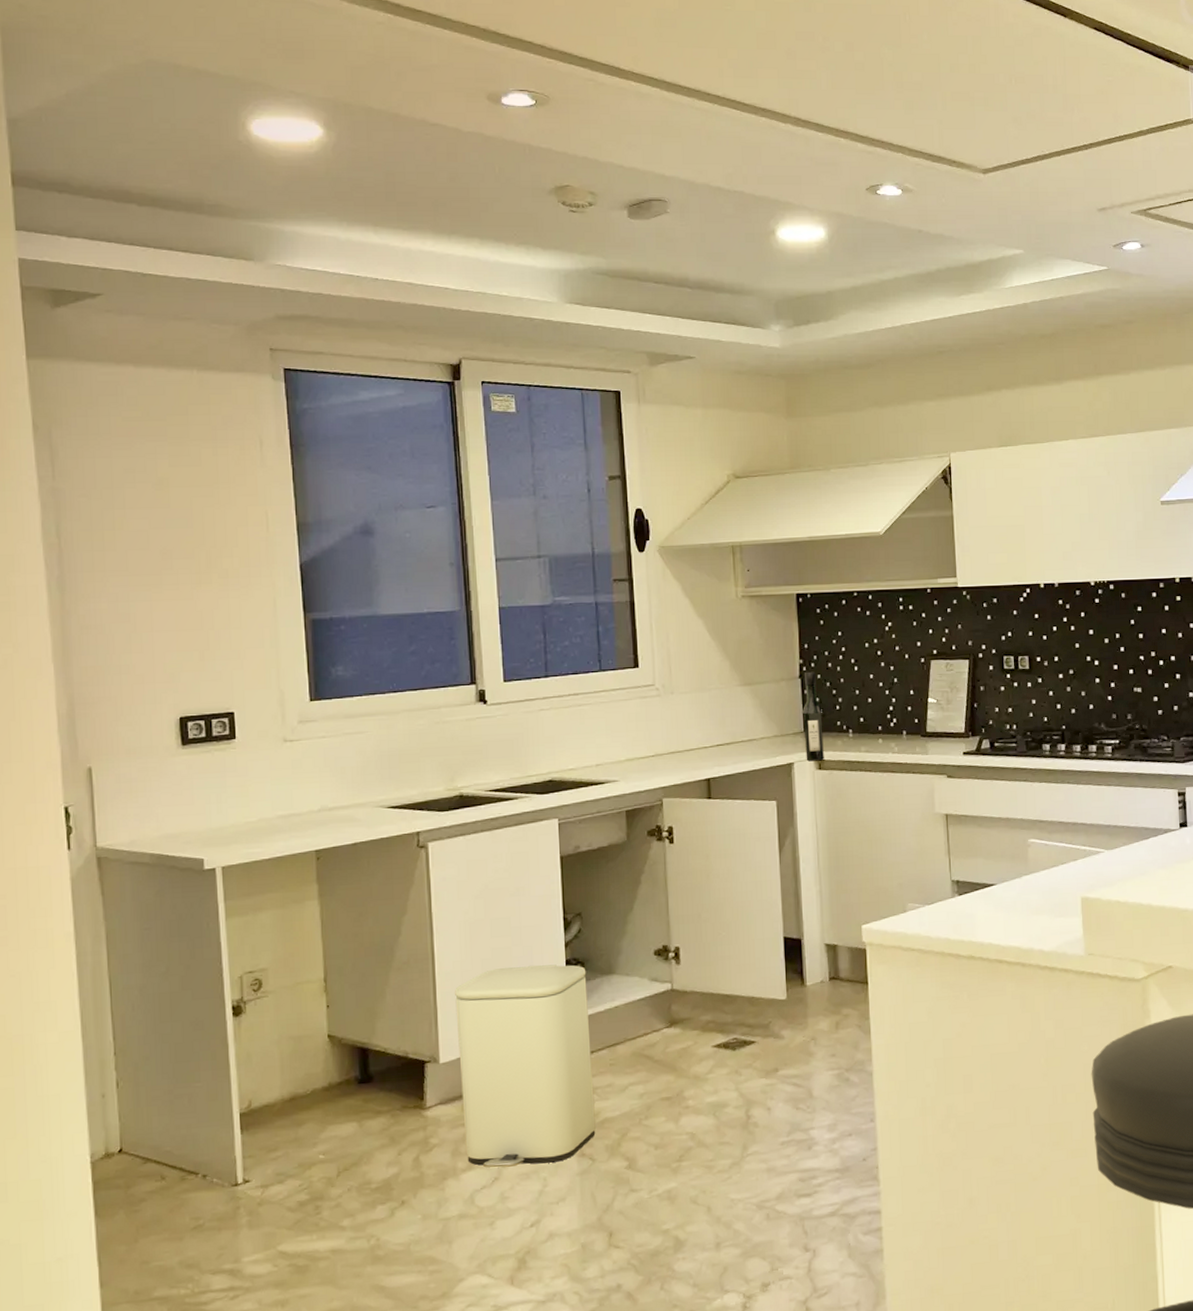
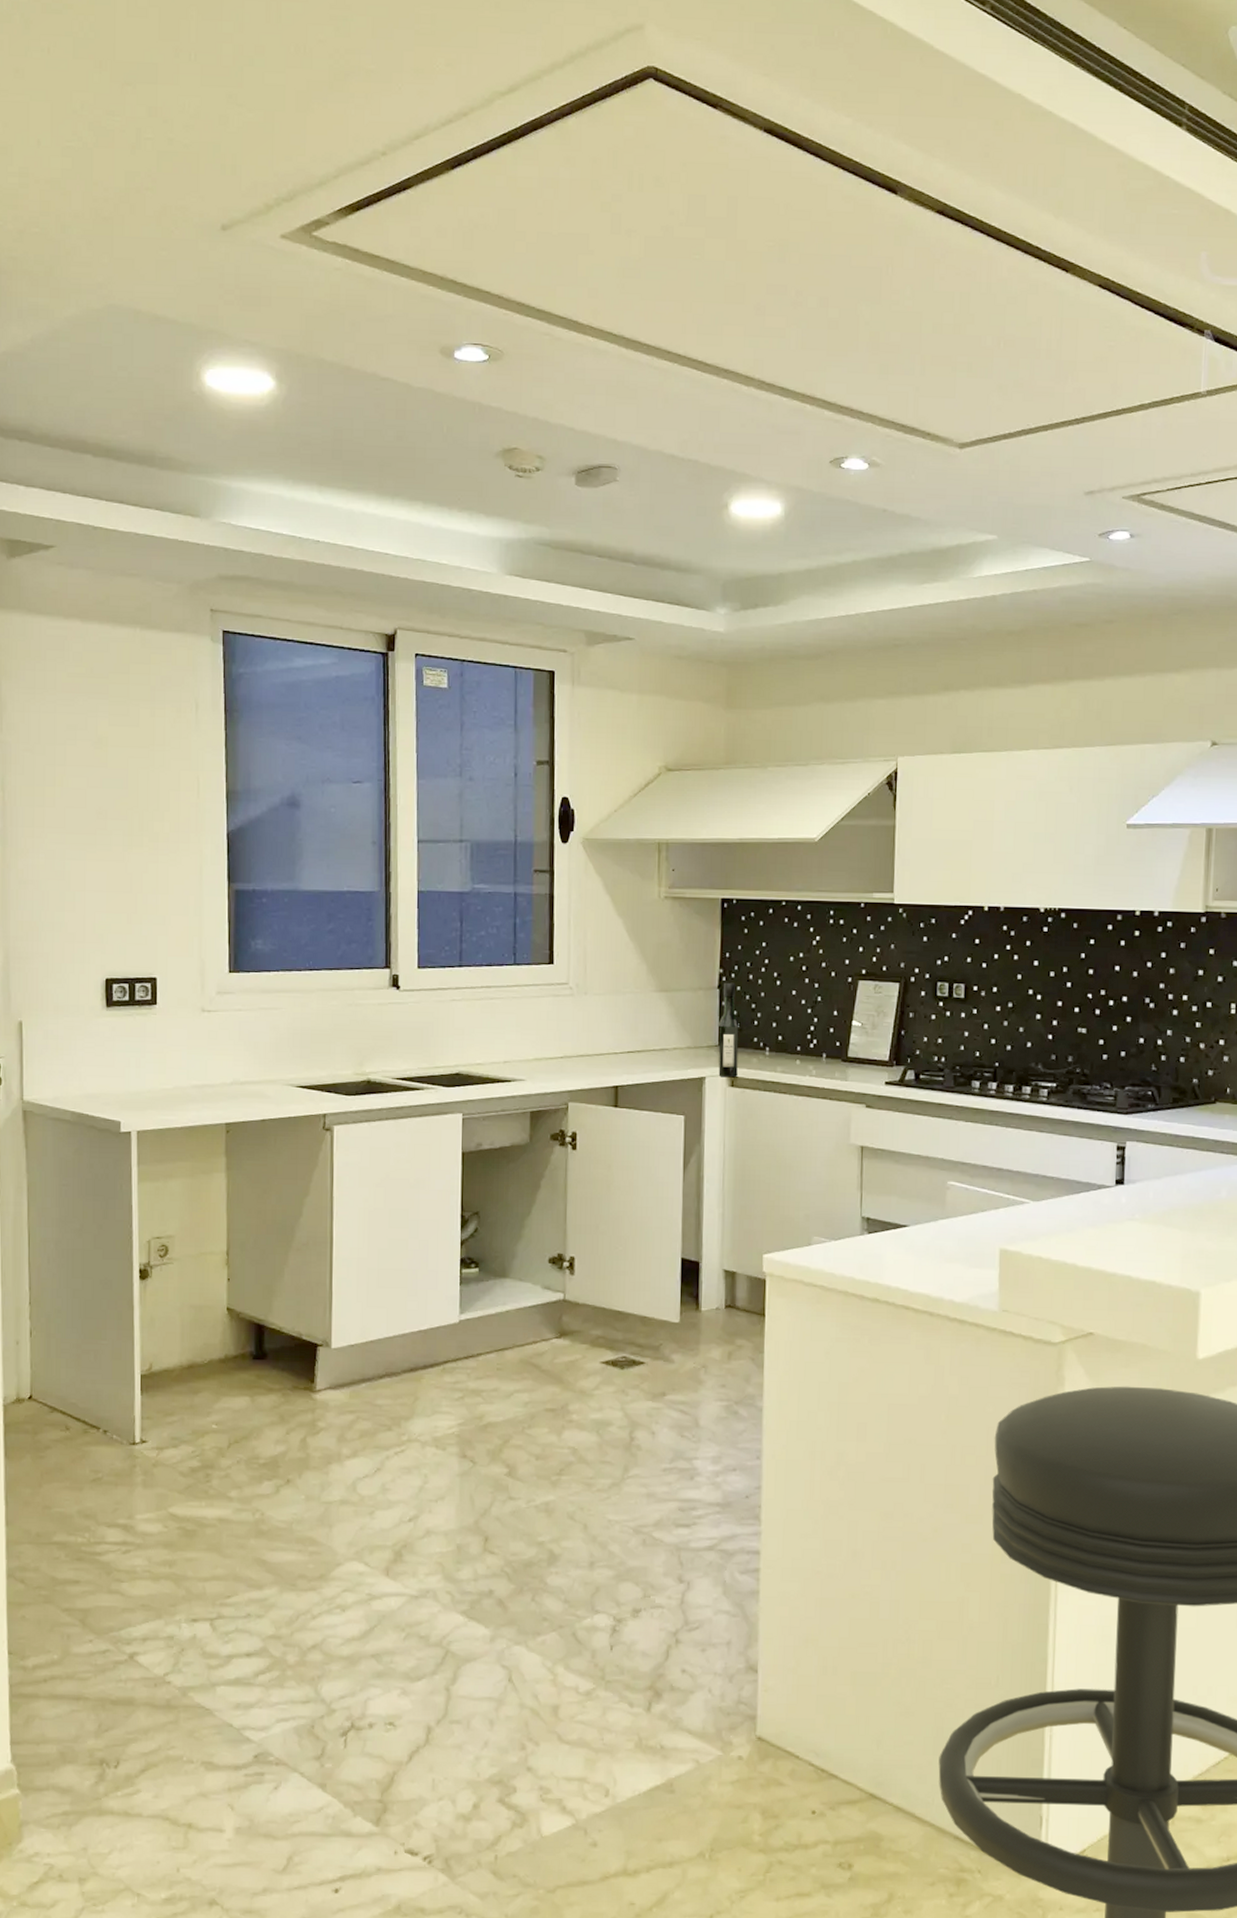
pedal bin: present [455,964,596,1168] -> none [350,1259,480,1460]

